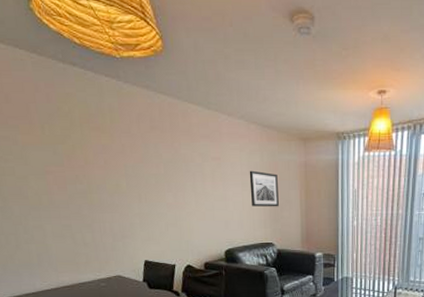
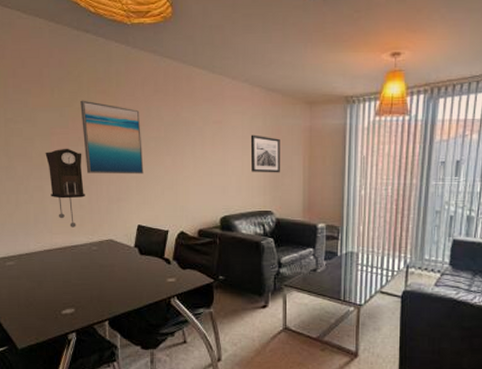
pendulum clock: none [42,186,89,265] -> present [45,148,85,228]
wall art: none [74,137,147,212] -> present [80,100,144,175]

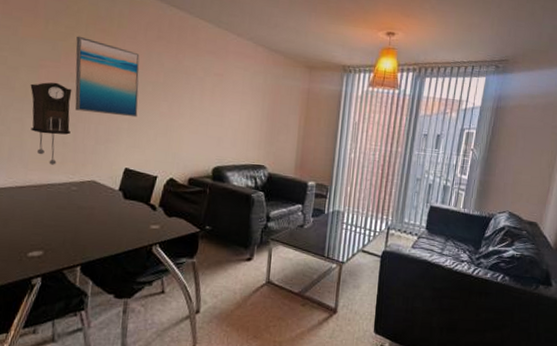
wall art: present [250,134,280,173] -> none [248,90,279,130]

